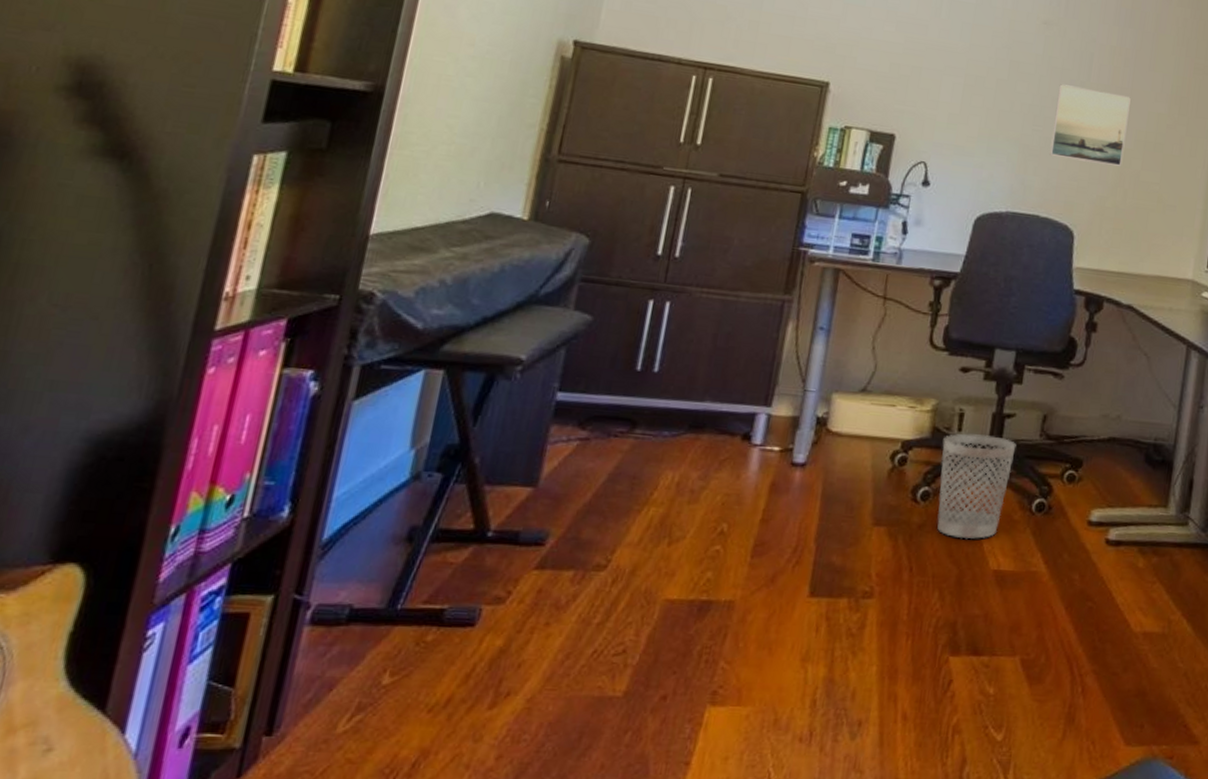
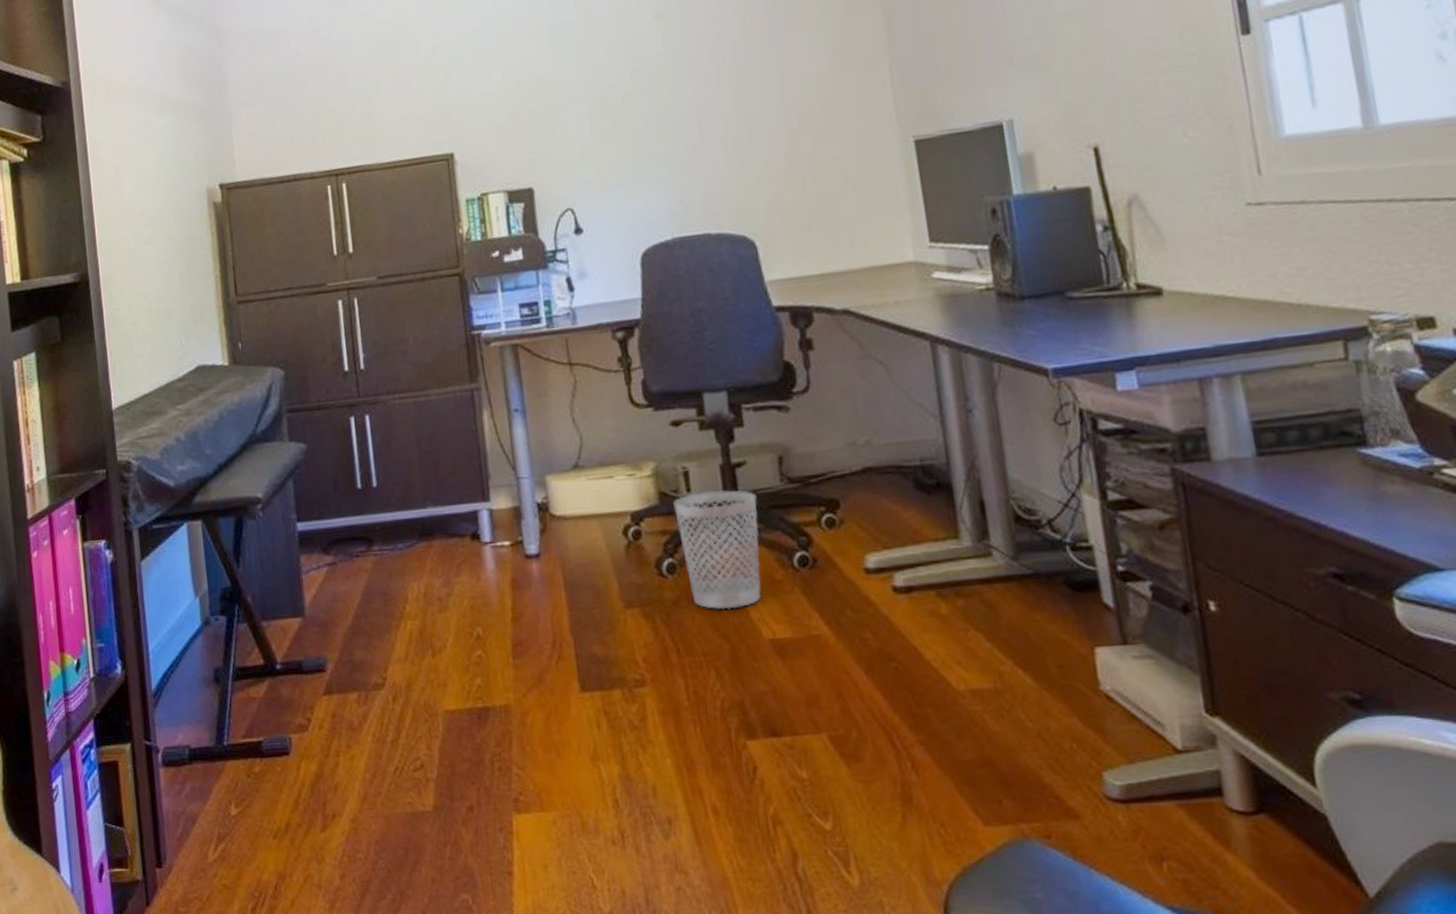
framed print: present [1049,84,1131,167] -> none [692,68,790,162]

